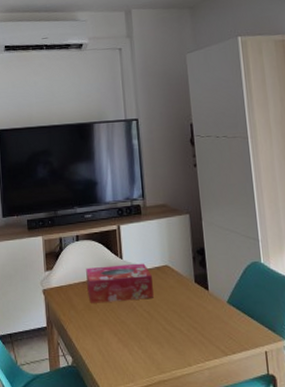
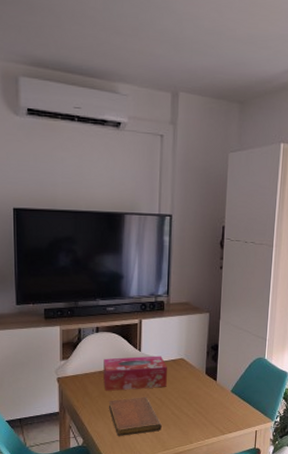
notebook: none [94,310,154,355] -> present [108,397,162,436]

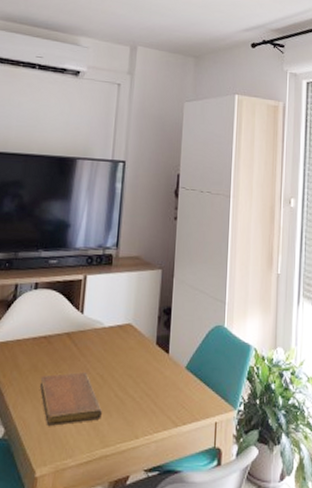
tissue box: present [103,356,167,391] -> none [37,319,112,364]

